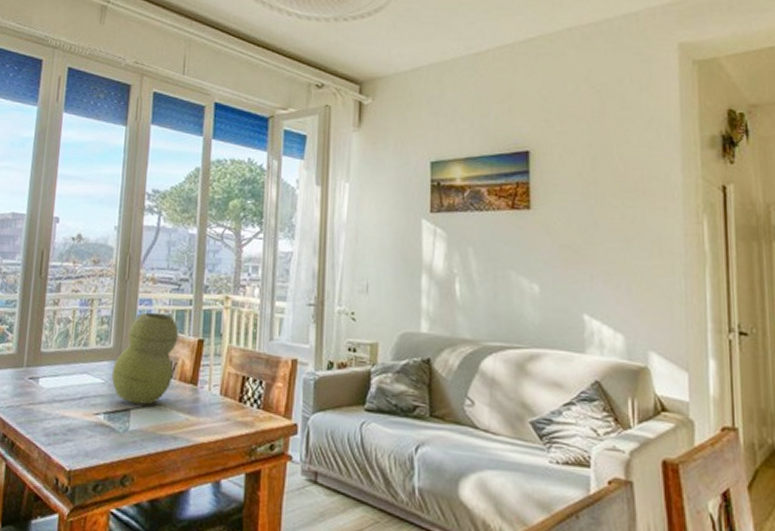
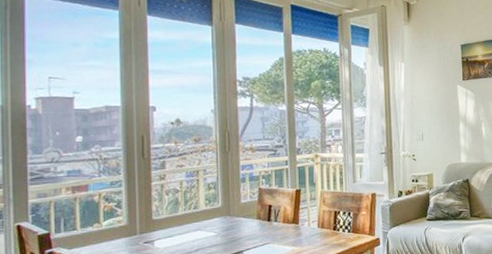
vase: present [111,312,179,405] -> none [223,174,279,247]

